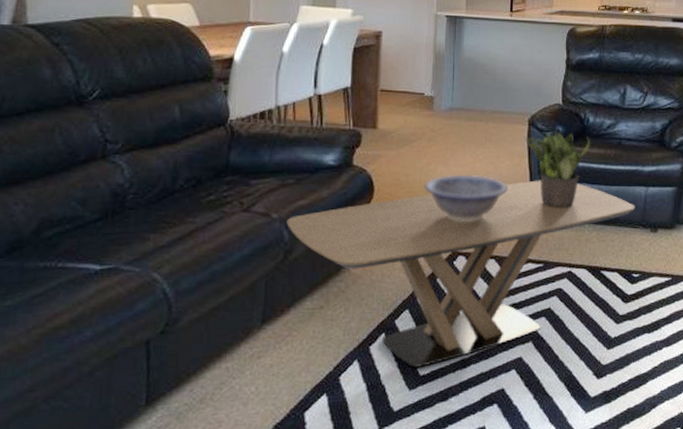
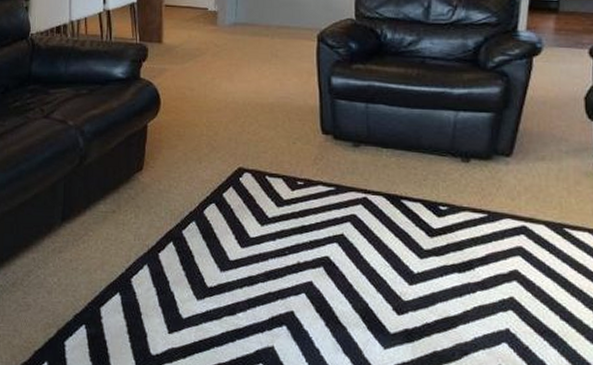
coffee table: present [286,180,635,368] -> none [81,99,442,279]
decorative bowl: present [424,174,508,222] -> none [209,90,296,139]
potted plant: present [524,126,590,207] -> none [313,42,388,129]

